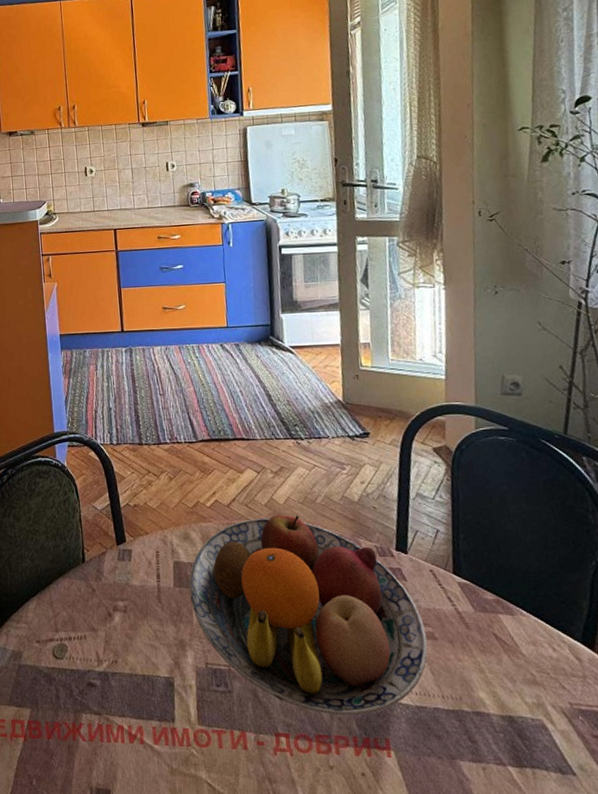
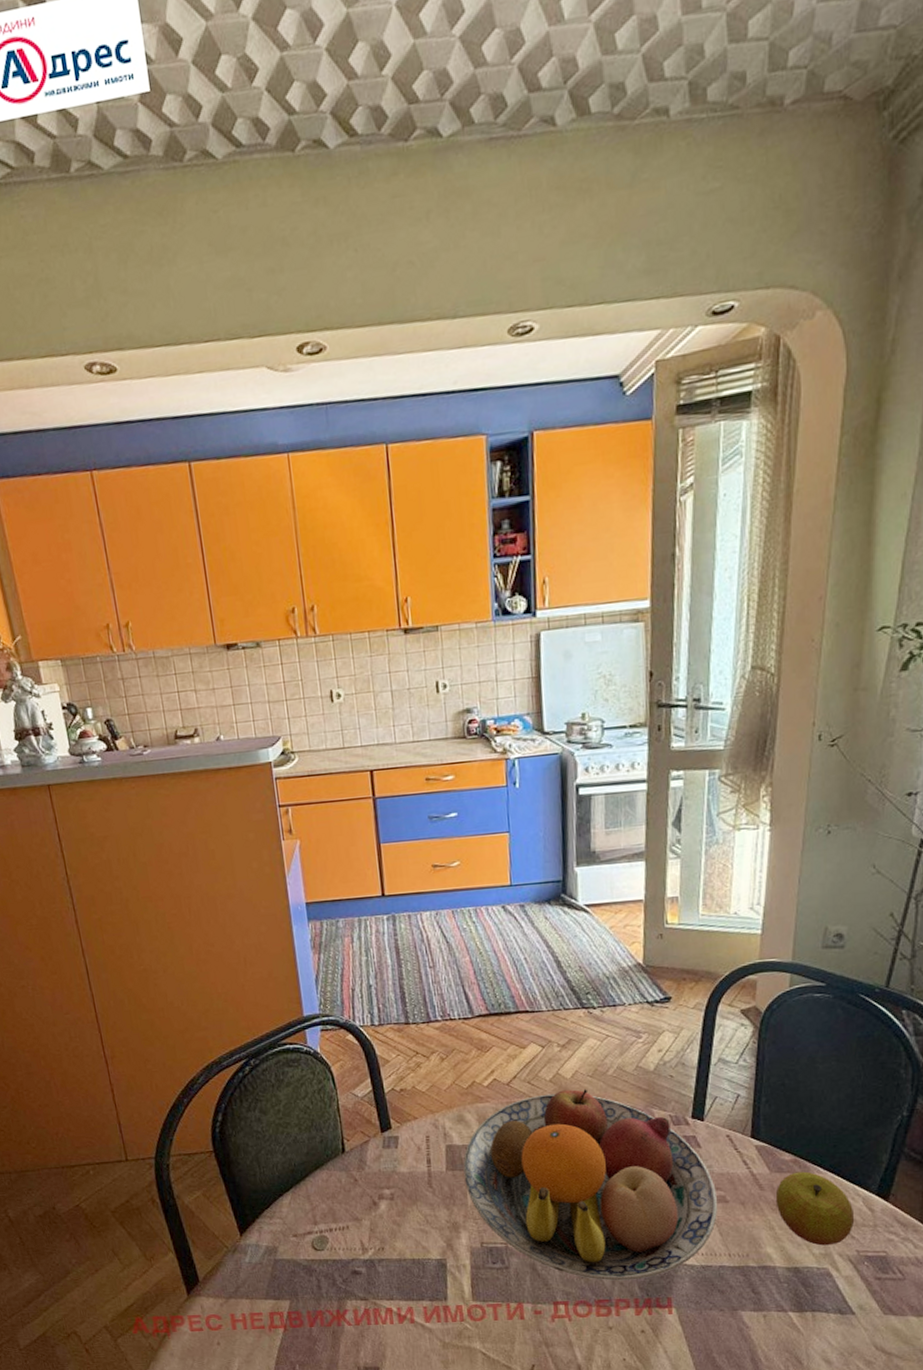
apple: none [482,612,564,695] -> present [775,1171,855,1246]

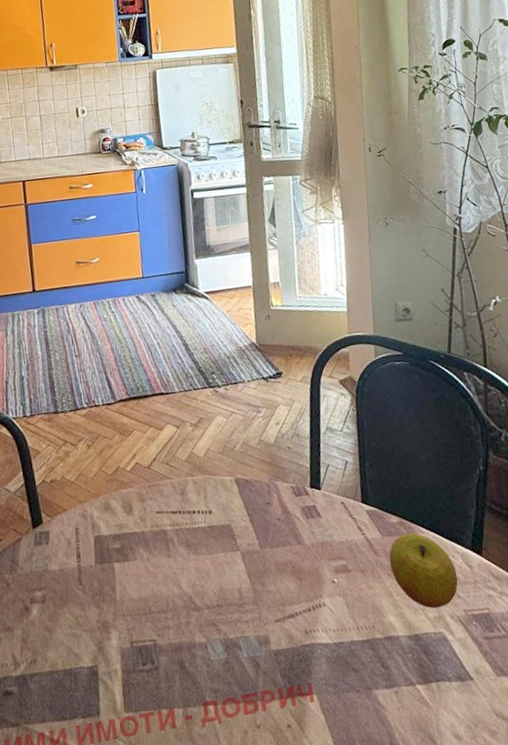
fruit bowl: present [463,1089,718,1281] -> none [111,466,343,672]

